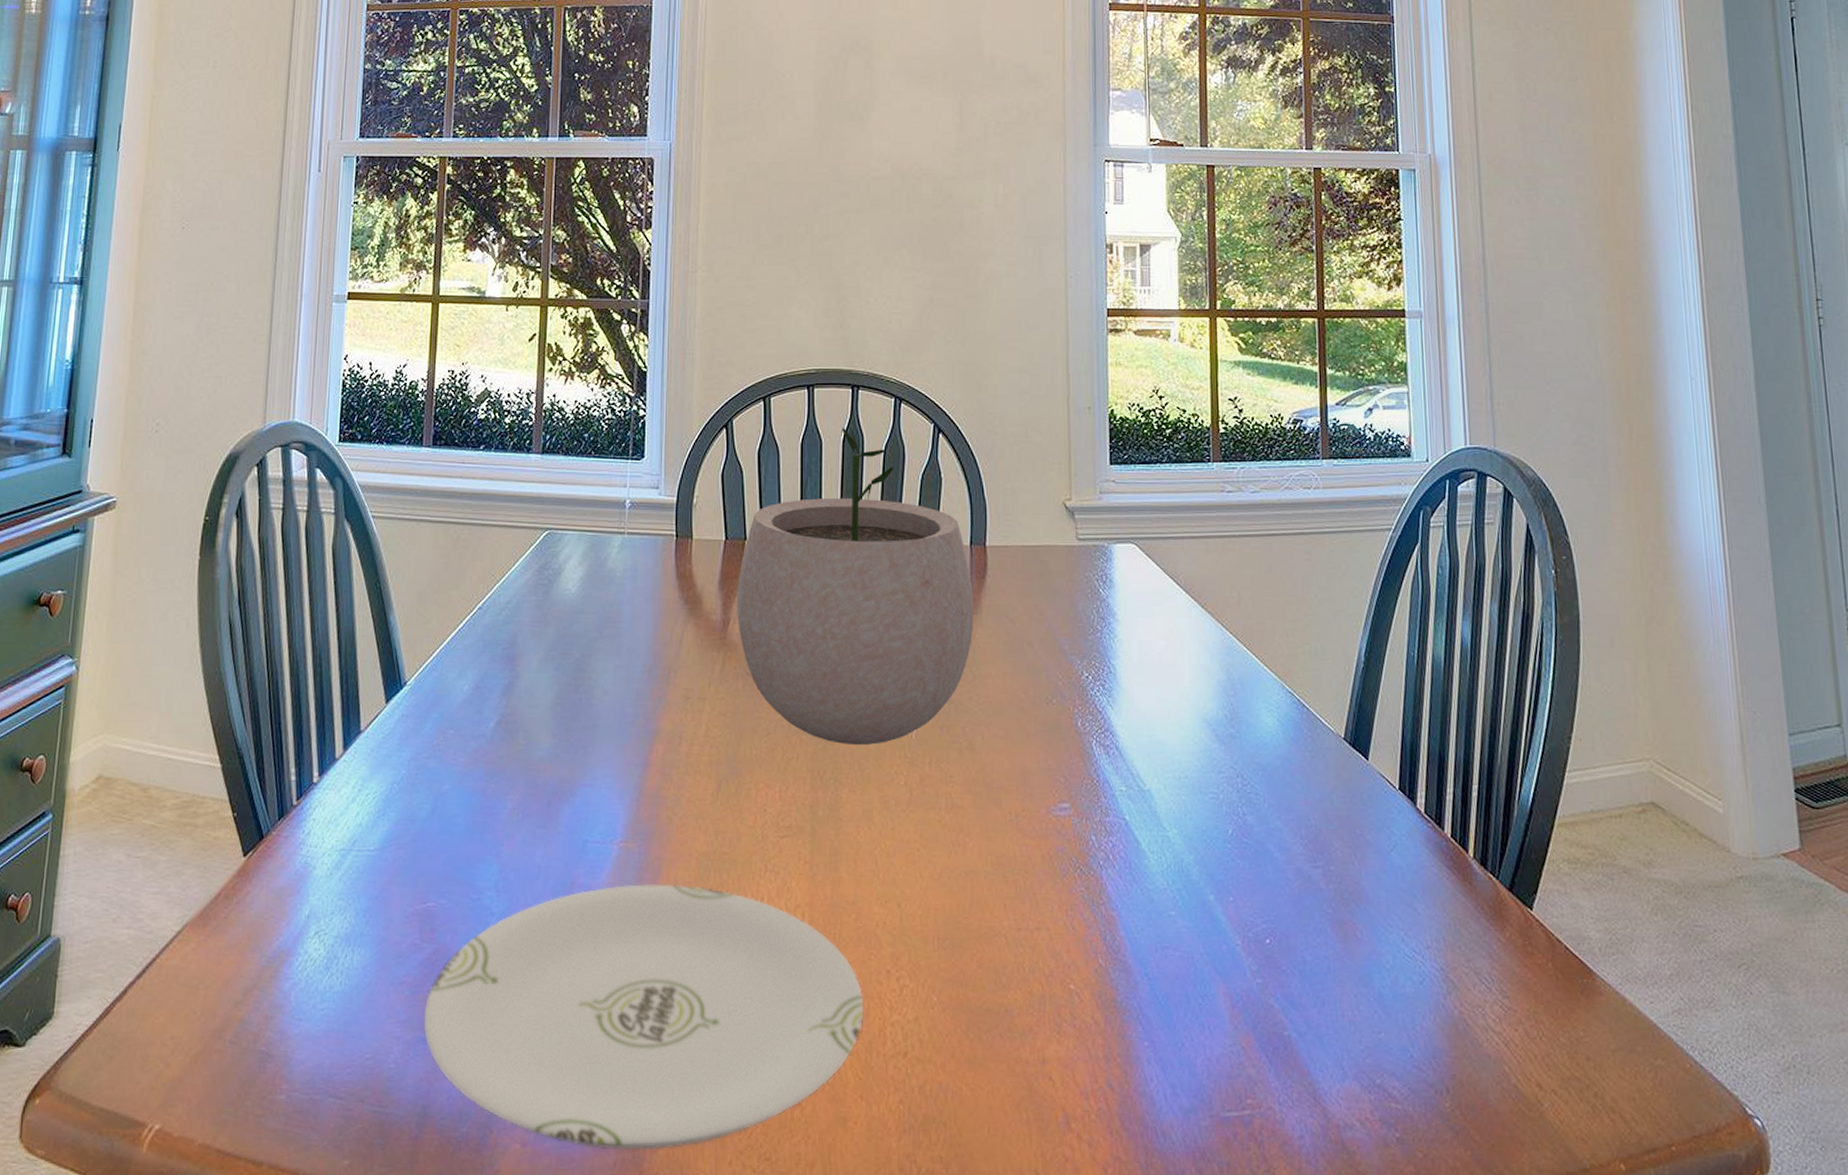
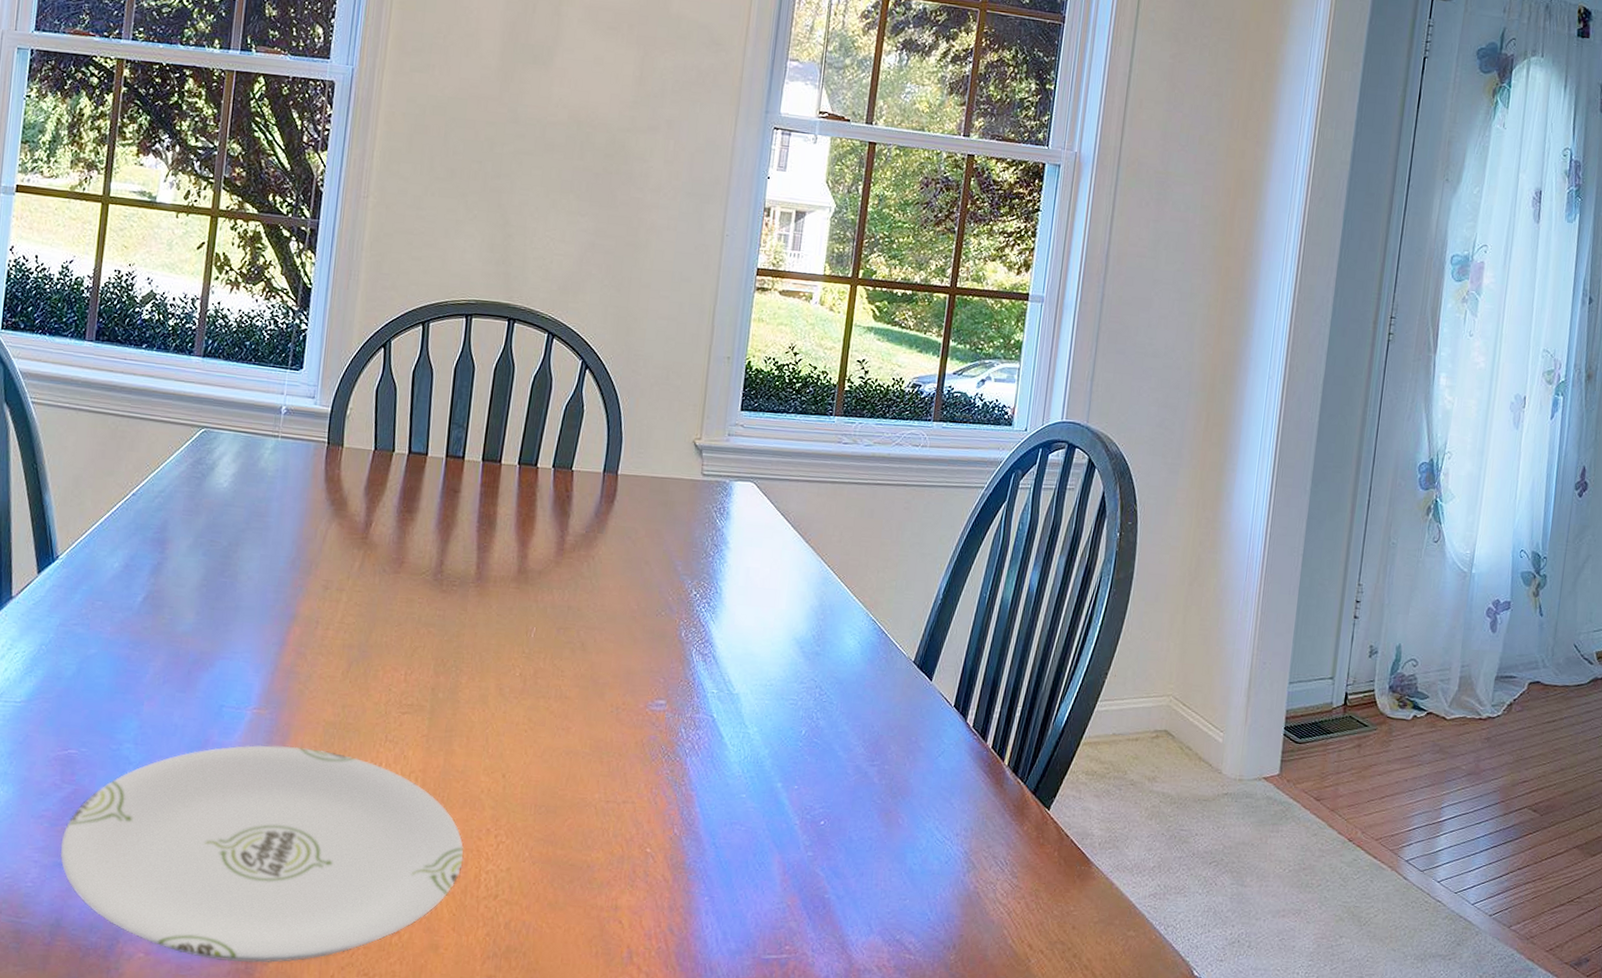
plant pot: present [737,428,973,746] -> none [379,357,601,640]

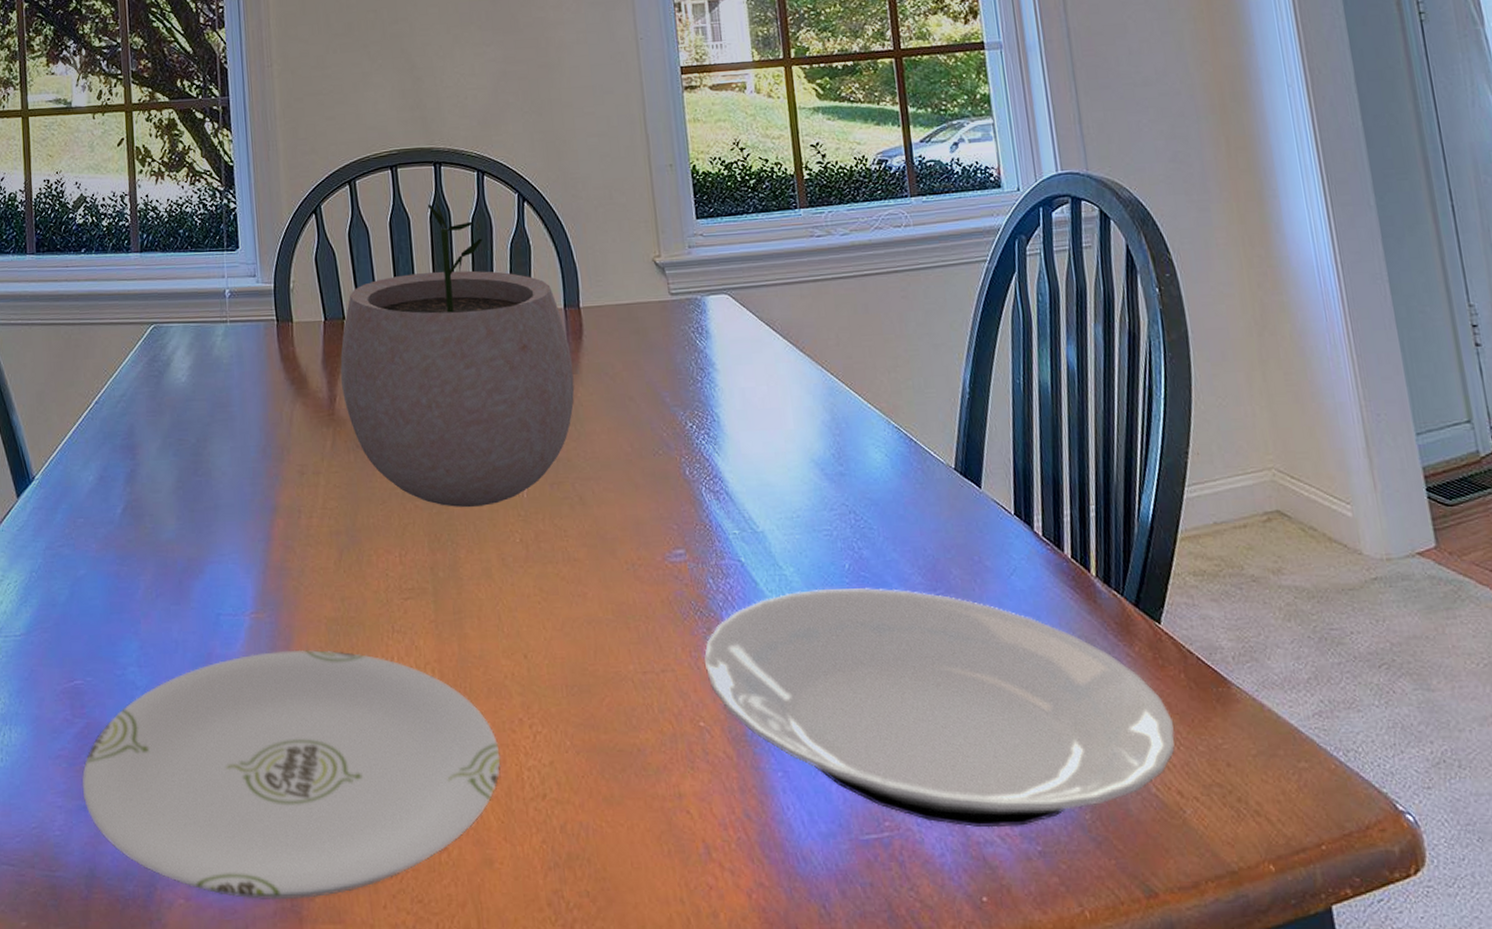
plant pot: none [379,357,601,640] -> present [340,204,575,508]
plate: none [661,748,1040,960] -> present [703,588,1175,828]

